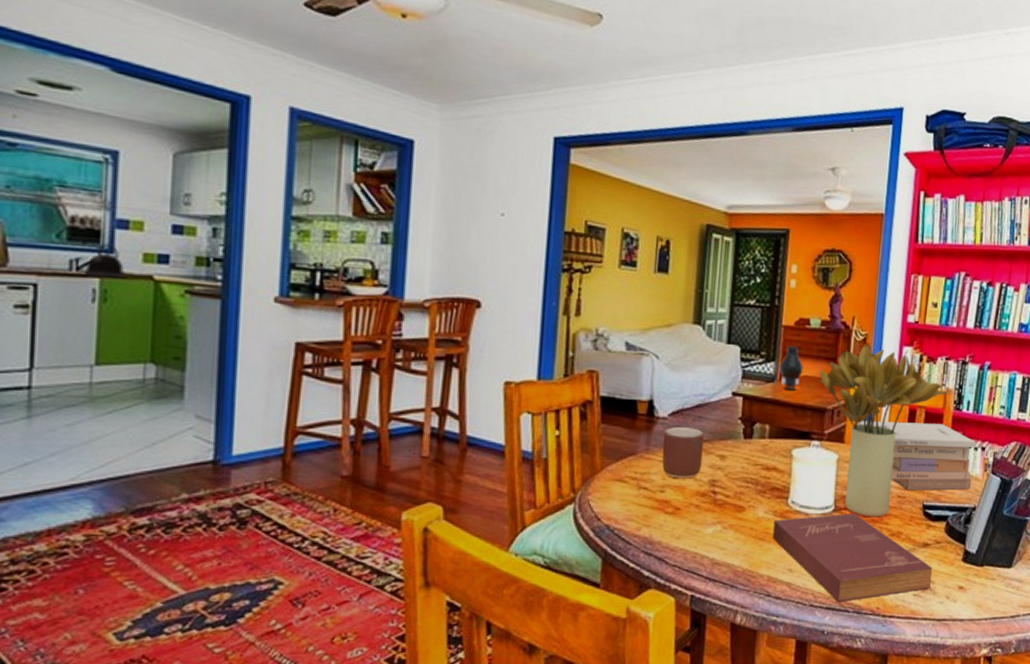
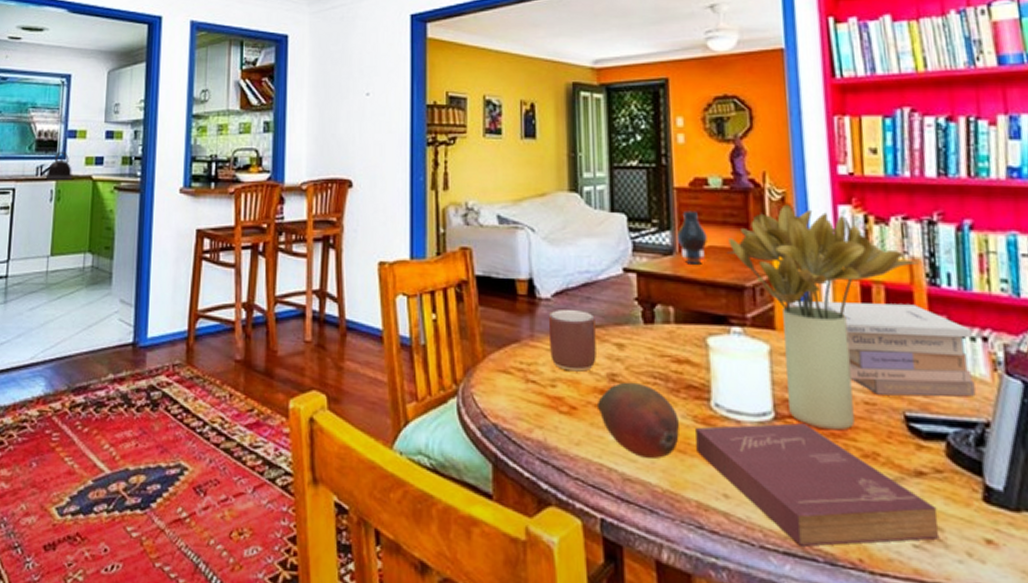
fruit: none [697,486,762,546] -> present [596,382,679,459]

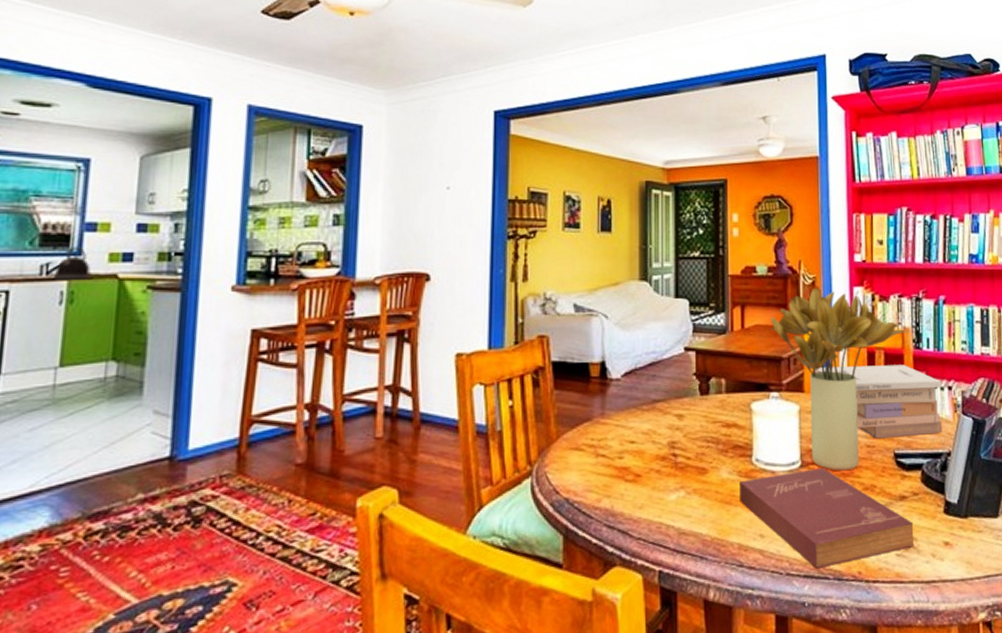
mug: present [548,308,596,372] -> none [618,386,659,443]
fruit: present [596,382,679,459] -> none [658,447,726,512]
vase: present [676,210,707,264] -> none [729,295,754,341]

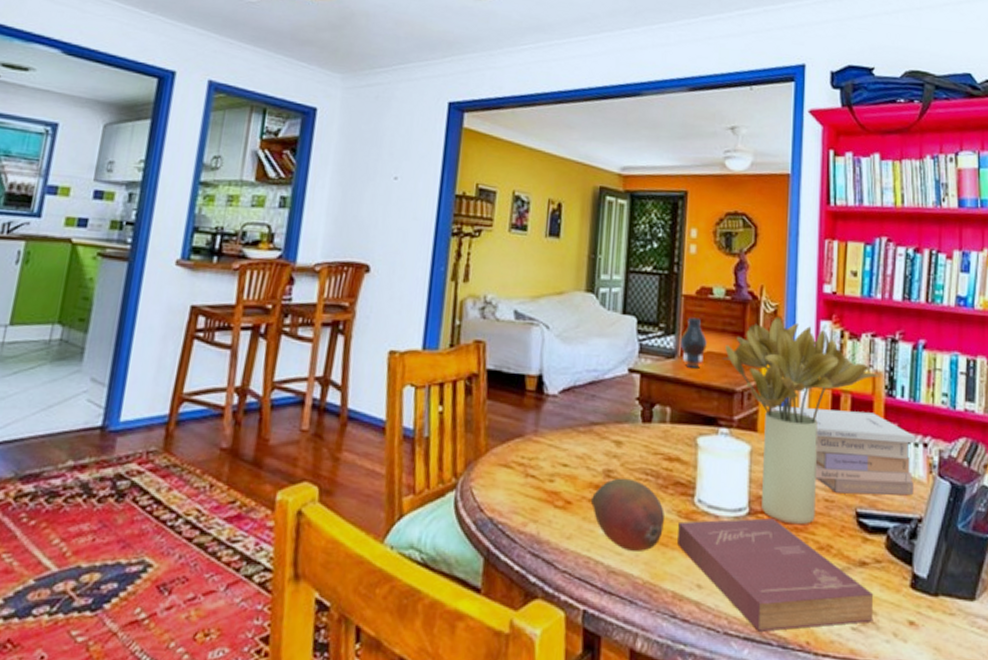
kettle: present [53,246,91,280] -> none [13,208,48,241]
fruit: none [658,447,726,512] -> present [590,478,664,552]
vase: none [729,295,754,341] -> present [680,317,707,368]

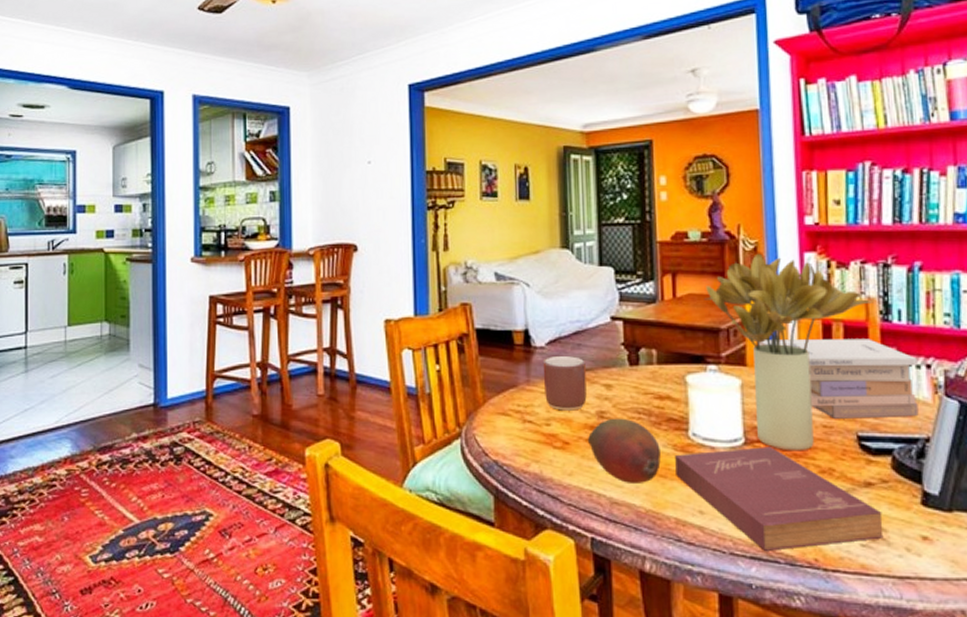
mug: none [551,405,598,467] -> present [542,355,587,411]
vase: present [680,317,707,368] -> none [659,262,687,311]

